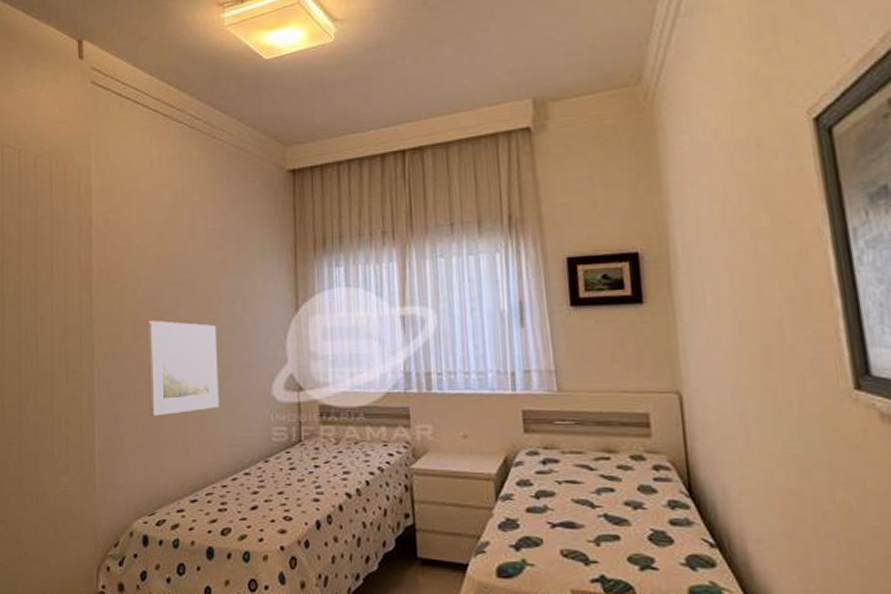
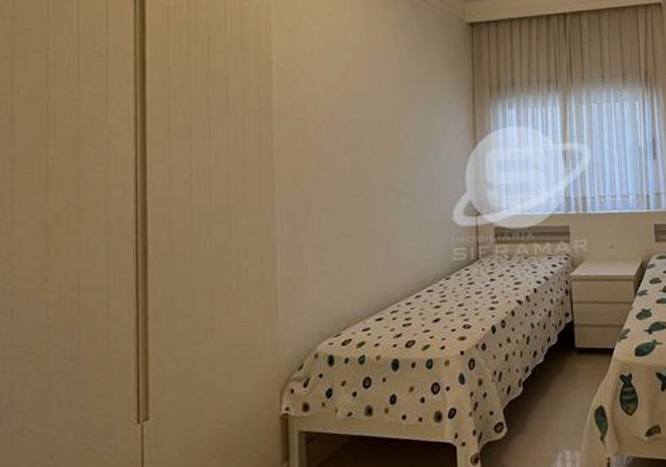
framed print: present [148,320,219,417] -> none [333,154,404,245]

